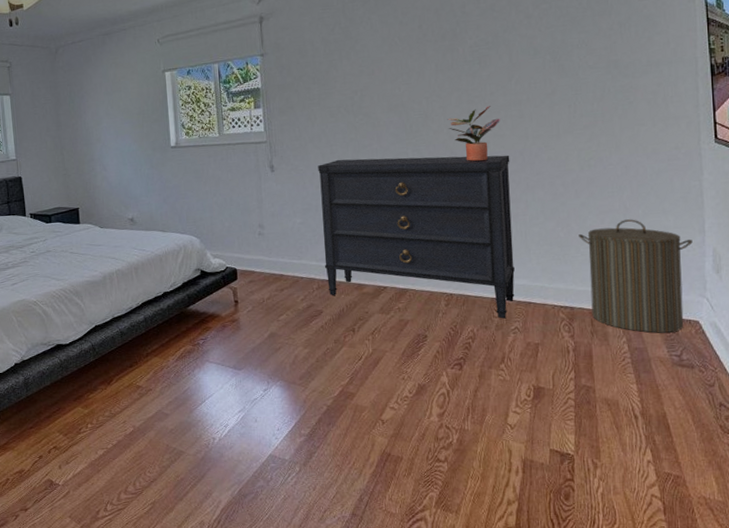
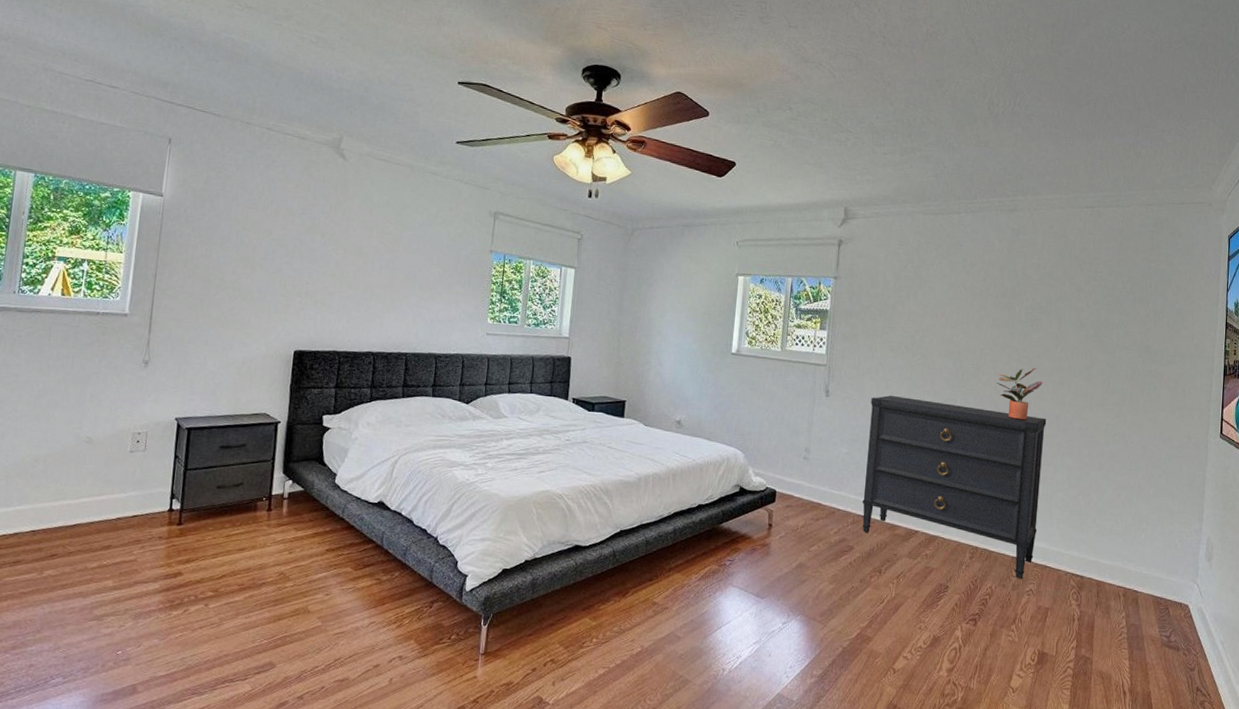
laundry hamper: present [578,219,693,333] -> none [1096,497,1192,613]

